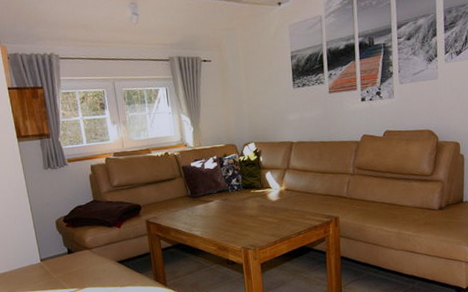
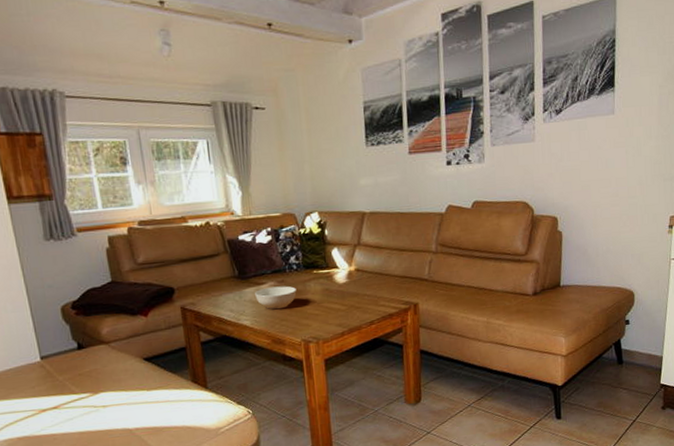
bowl: none [203,203,238,223] -> present [254,286,297,310]

